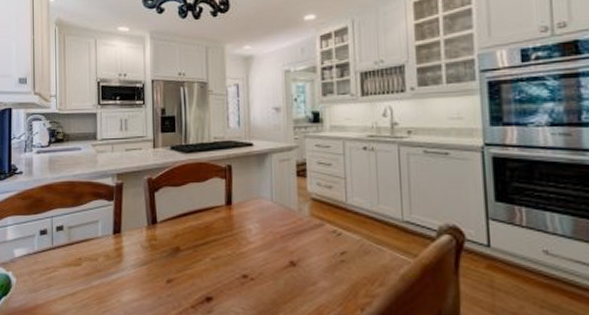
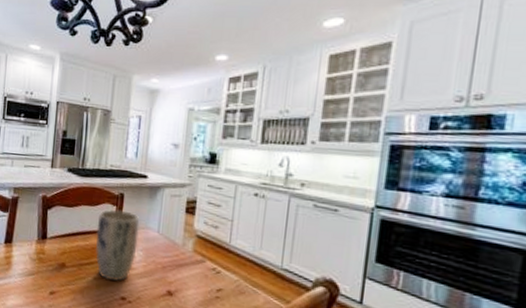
plant pot: none [208,182,252,258] -> present [95,210,140,281]

